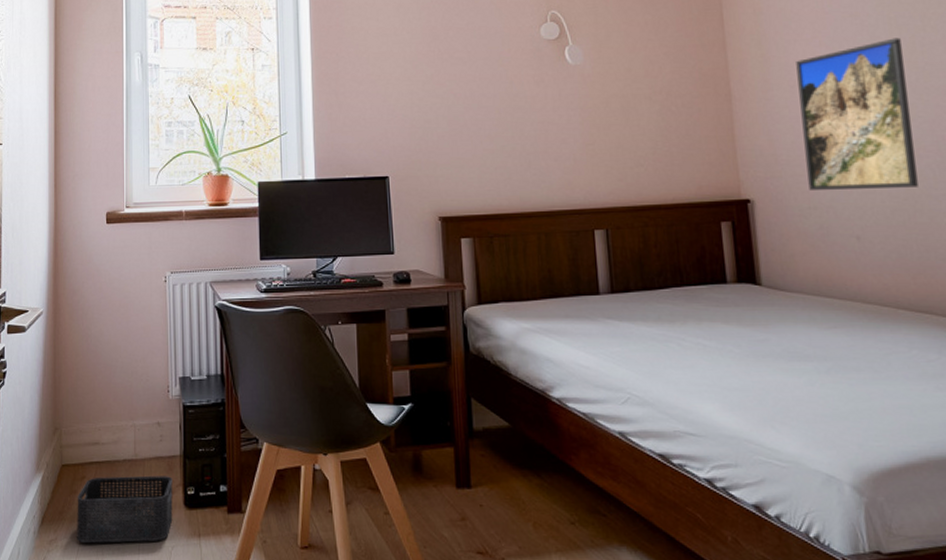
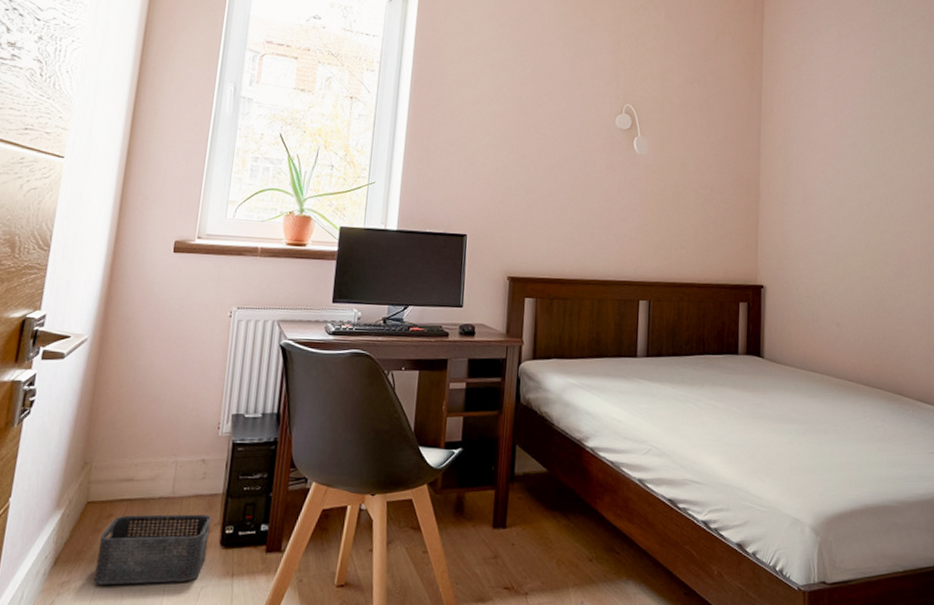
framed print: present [796,37,918,190] -> none [808,166,884,287]

